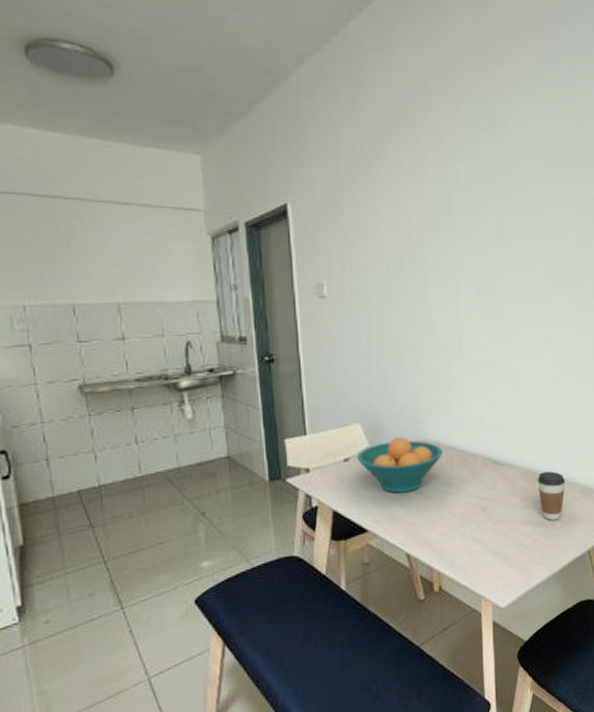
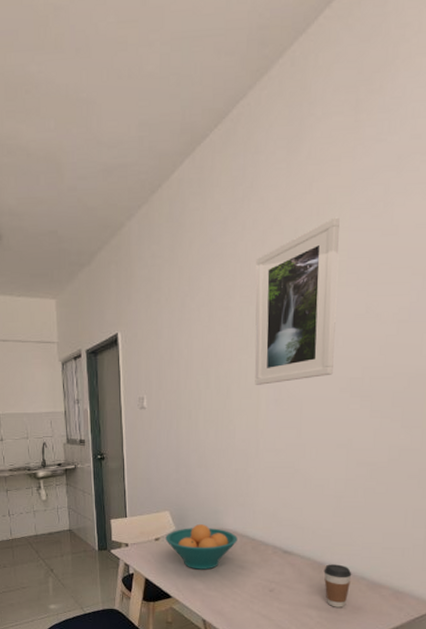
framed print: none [448,96,534,272] -> present [254,217,340,385]

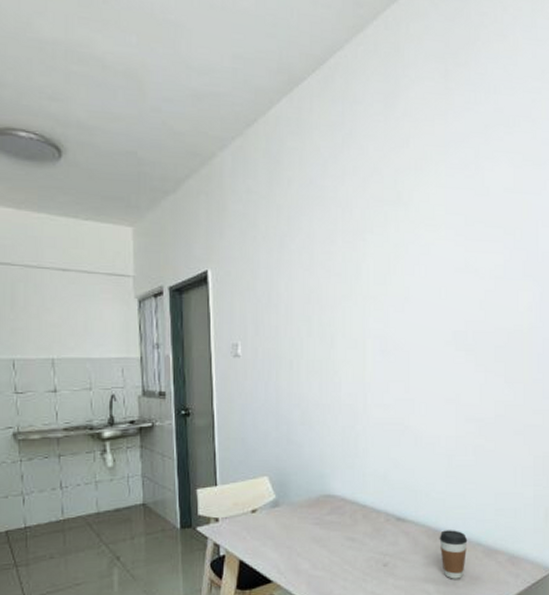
fruit bowl: present [165,524,237,570] -> none [264,491,346,546]
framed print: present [254,217,340,385] -> none [358,173,438,335]

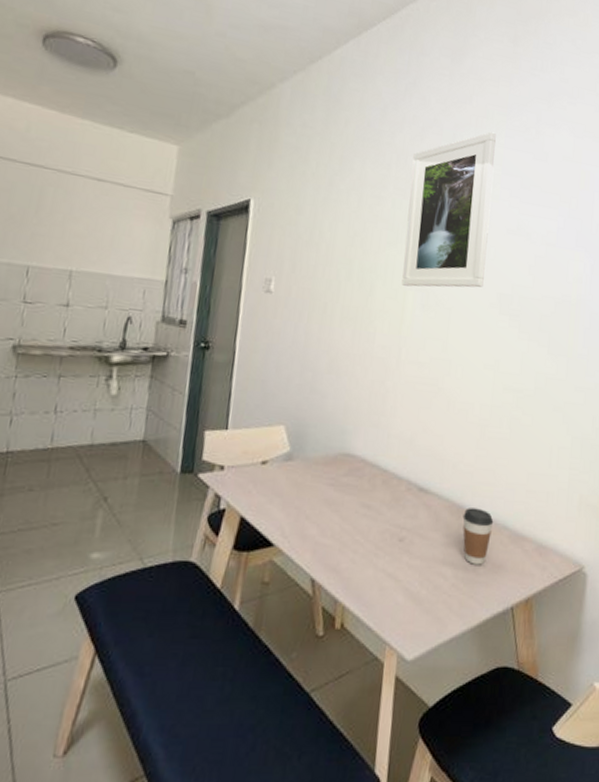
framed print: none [358,173,438,335] -> present [401,131,496,288]

